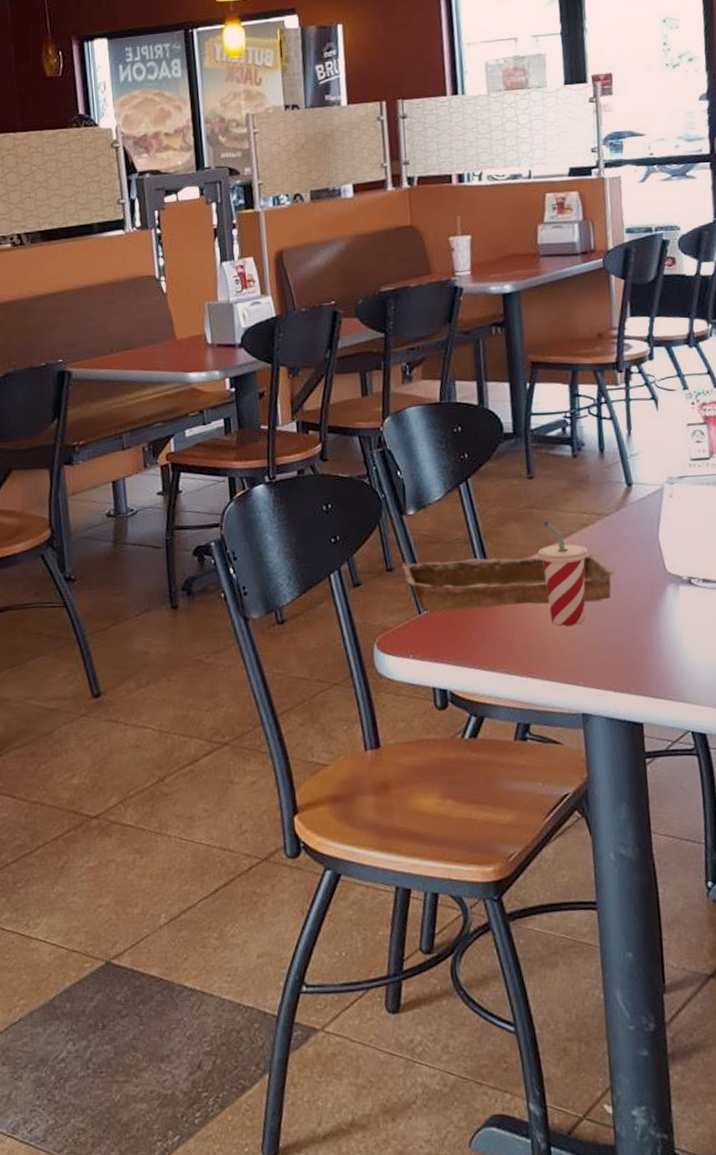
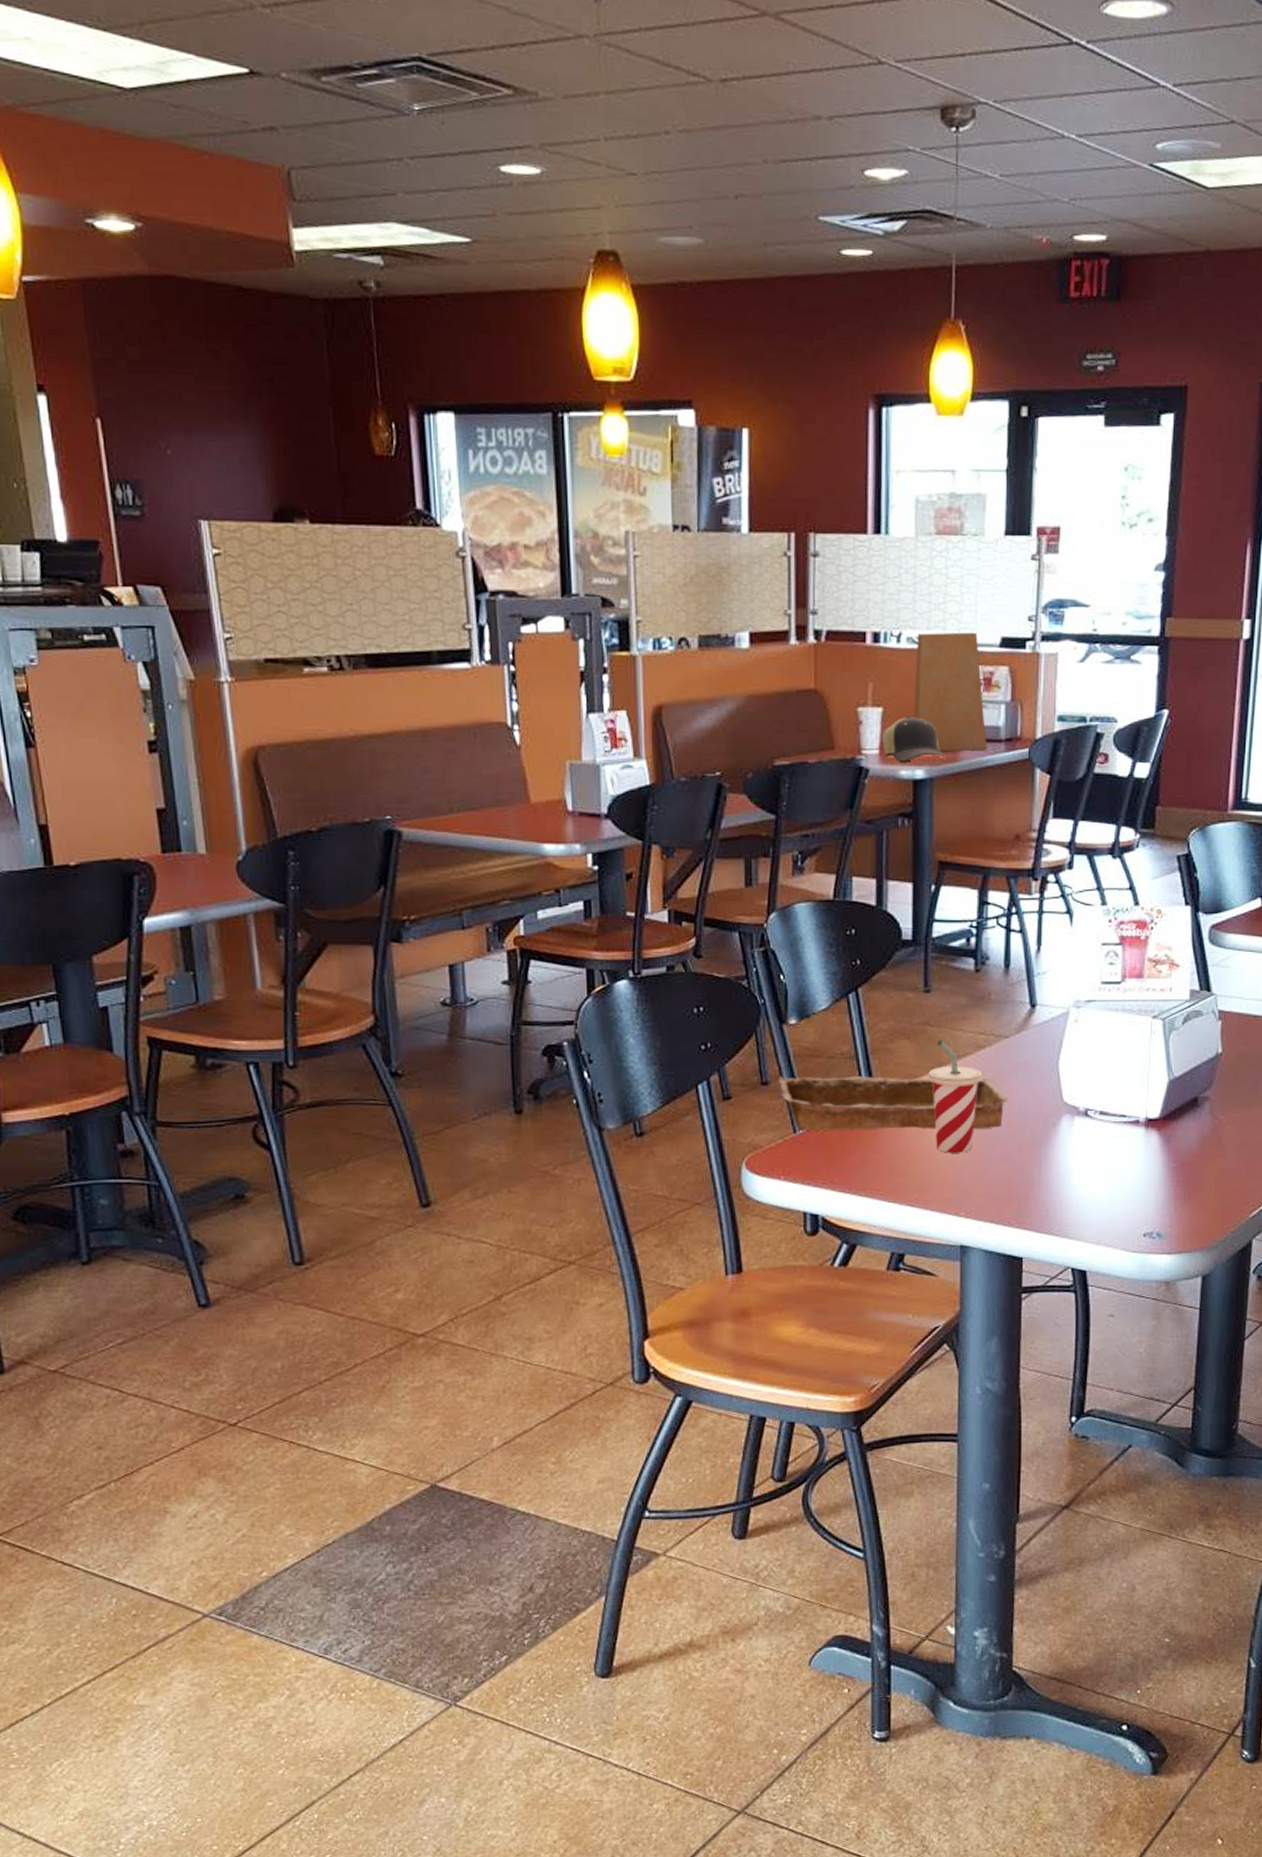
baseball cap: none [472,240,531,280] -> present [882,716,947,762]
paper bag: none [496,166,566,268] -> present [913,632,987,752]

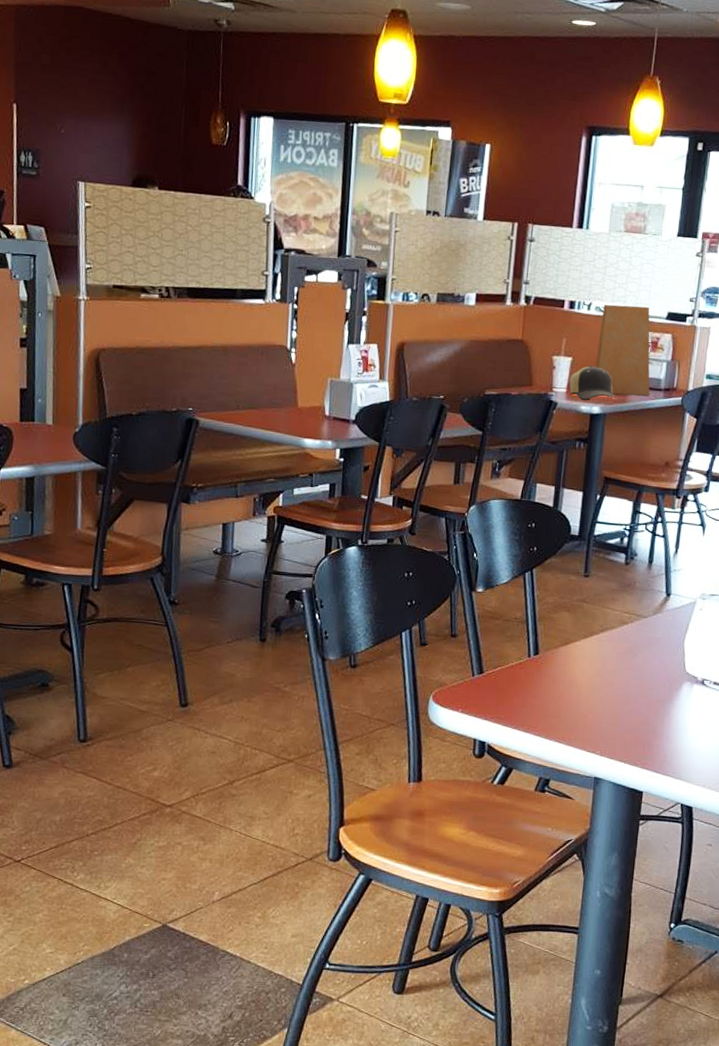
tray: present [779,1076,1010,1132] -> none [465,631,643,688]
beverage cup: present [928,1039,983,1153] -> none [581,614,624,704]

